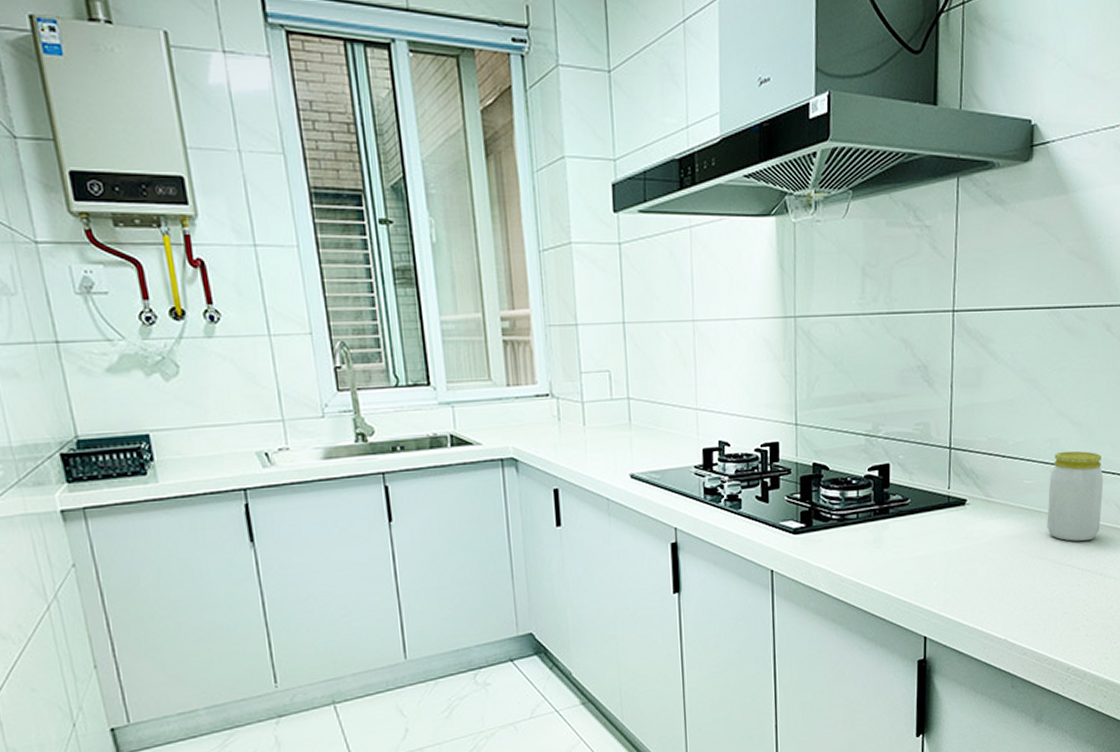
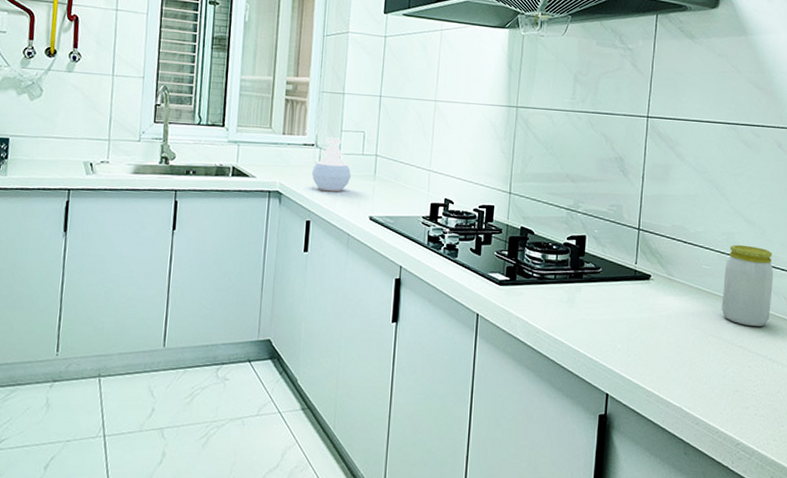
soap dispenser: none [550,383,601,451] -> present [311,138,352,192]

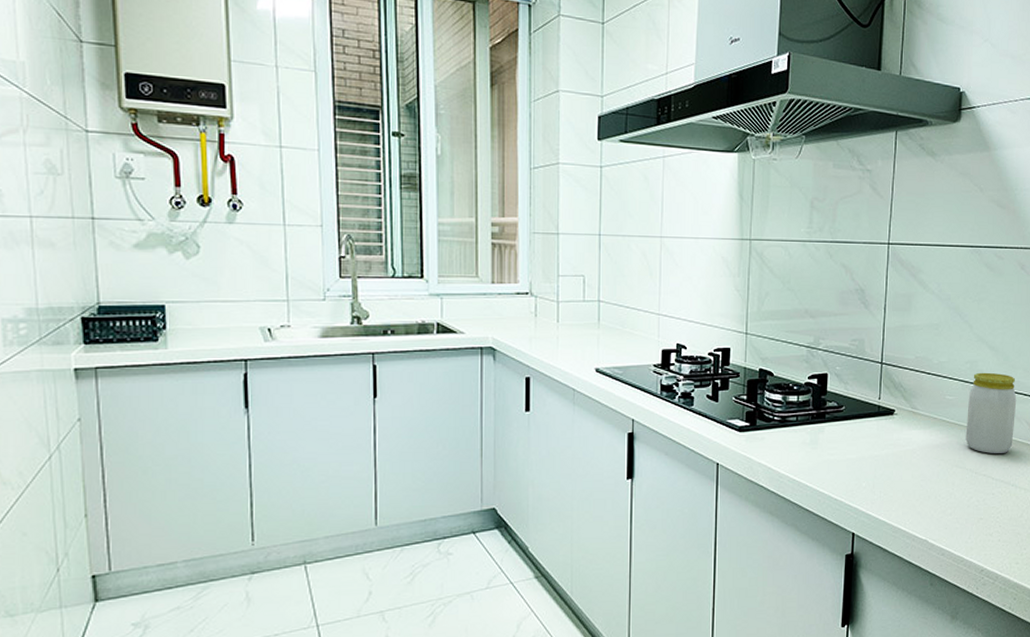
soap dispenser: present [311,138,352,192] -> none [527,284,573,344]

